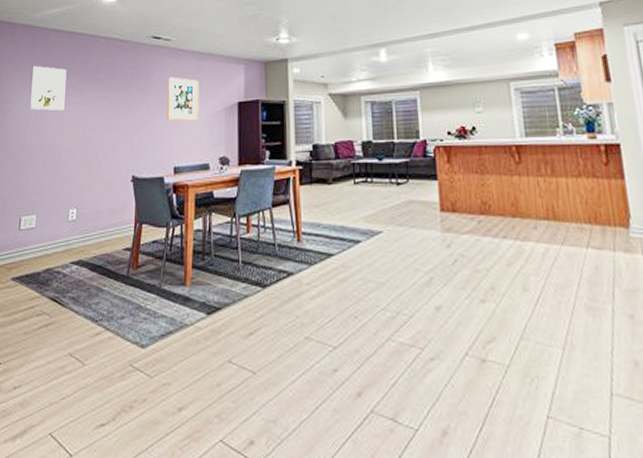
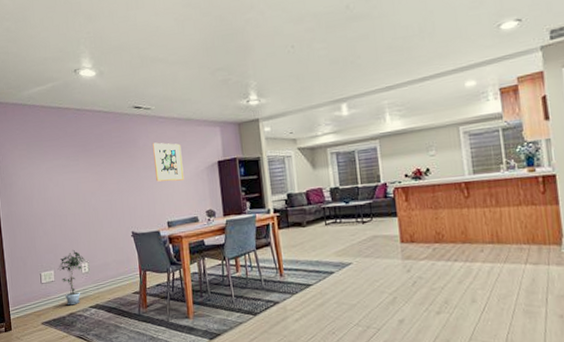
wall art: present [30,65,67,111] -> none [29,140,63,181]
potted plant: none [41,191,75,259] -> present [57,249,86,306]

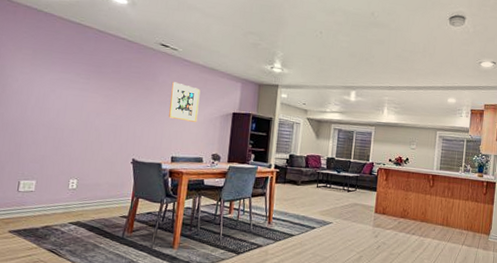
potted plant: present [57,249,86,306] -> none [40,164,75,219]

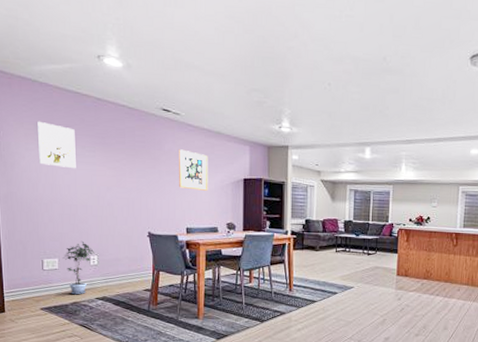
wall art: none [32,47,73,94] -> present [37,121,76,169]
potted plant: none [40,164,75,219] -> present [62,240,95,295]

